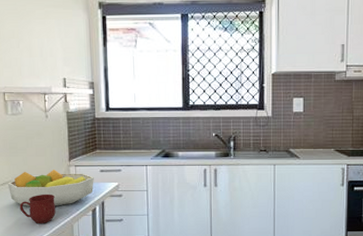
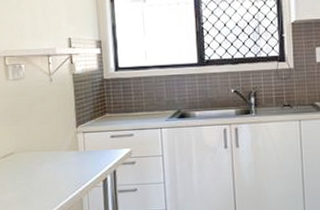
fruit bowl: present [7,170,94,207] -> none [9,138,105,181]
mug: present [19,194,56,224] -> none [23,164,63,199]

